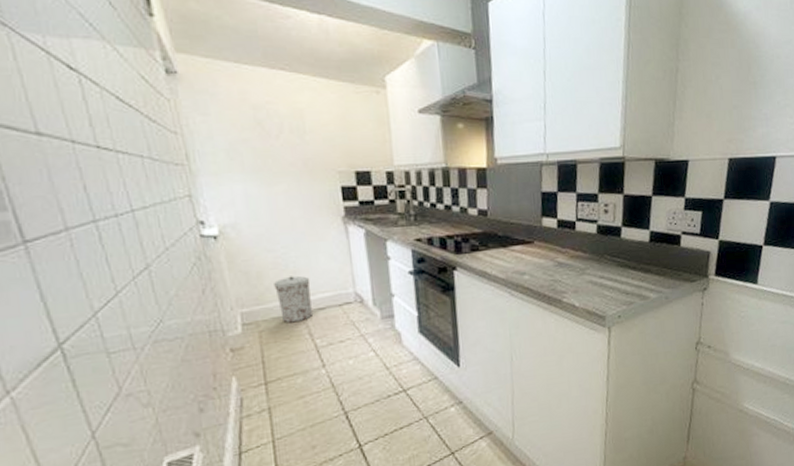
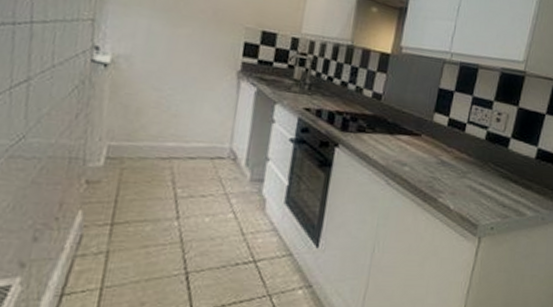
trash can: present [274,275,314,323] -> none [149,118,189,167]

